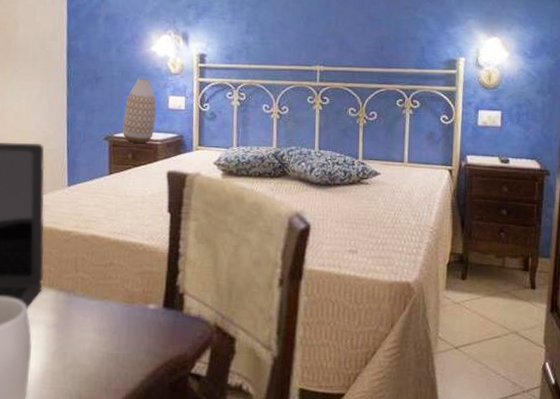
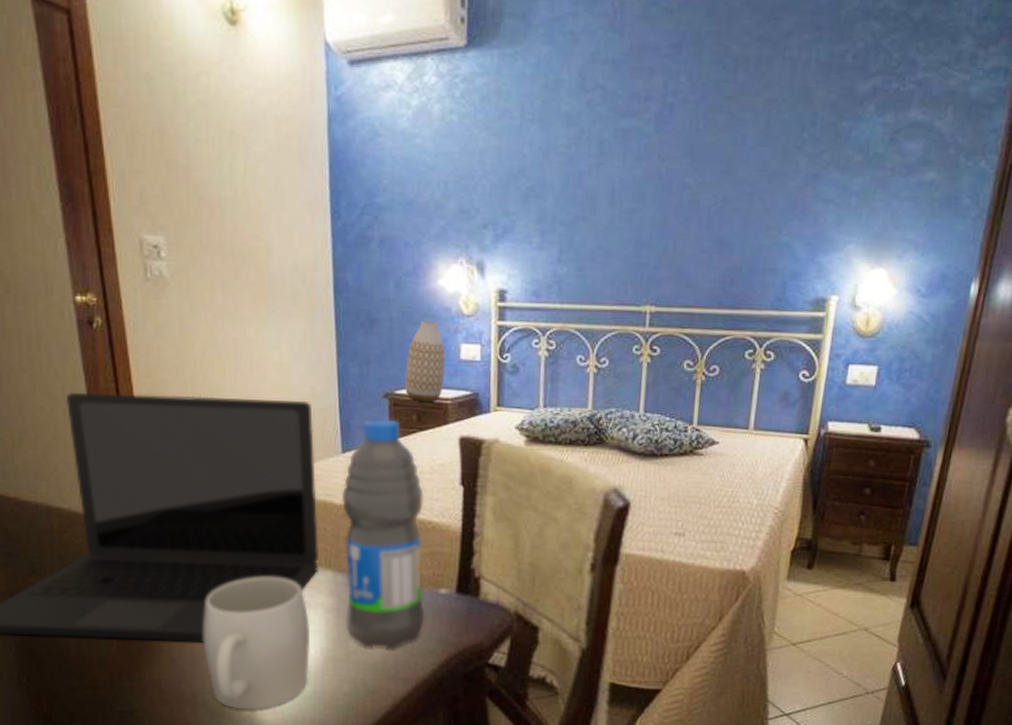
water bottle: none [63,157,136,361] -> present [341,418,425,649]

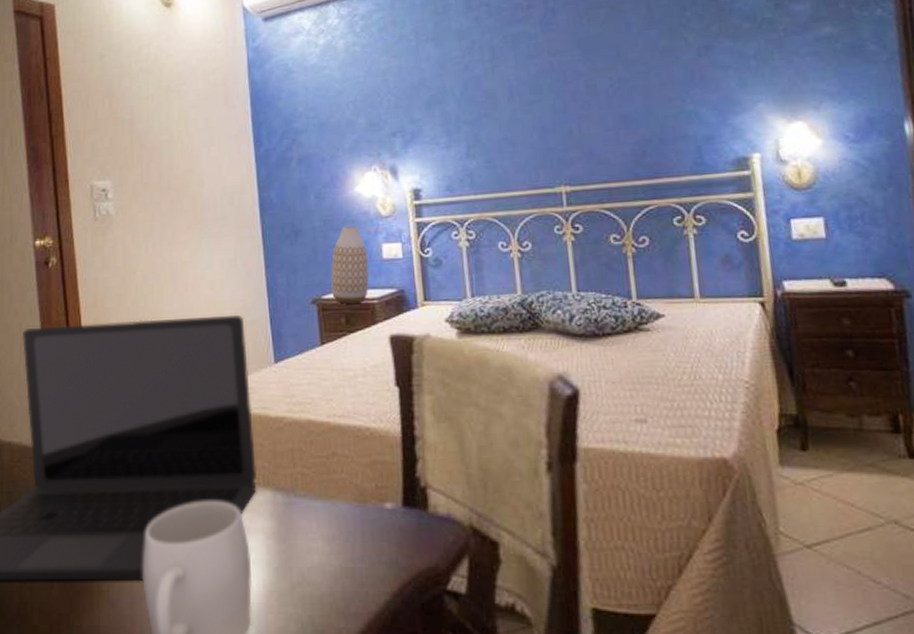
water bottle: present [341,418,425,649] -> none [276,324,372,577]

